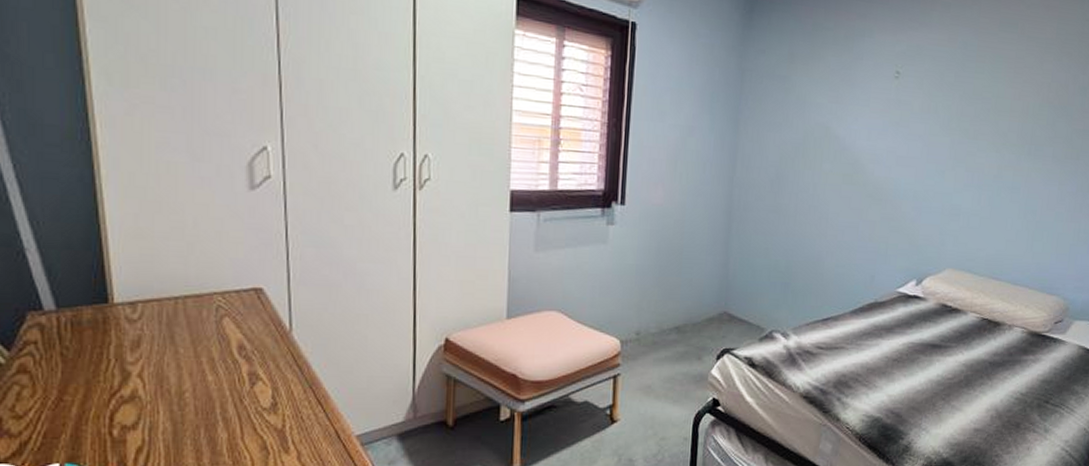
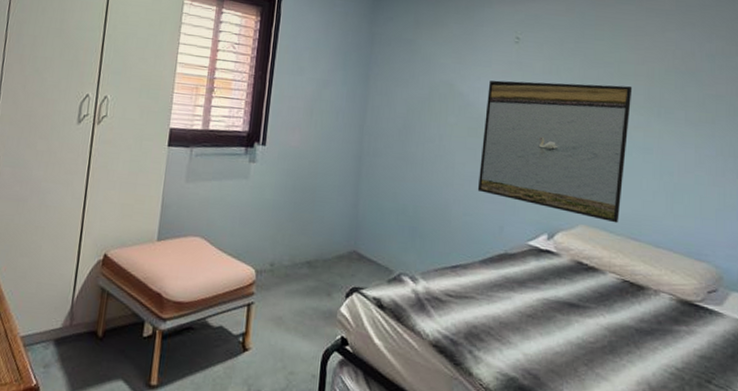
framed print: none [850,121,1007,265] -> present [477,80,633,224]

